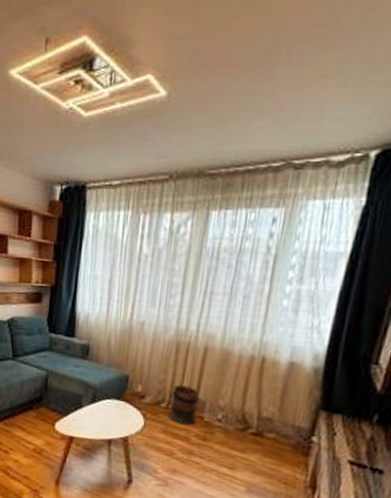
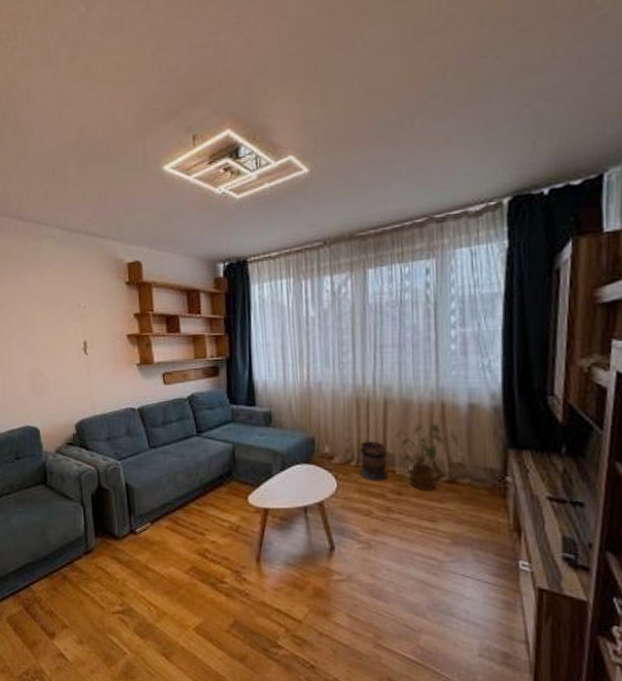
house plant: none [211,375,273,440] -> present [396,423,459,492]

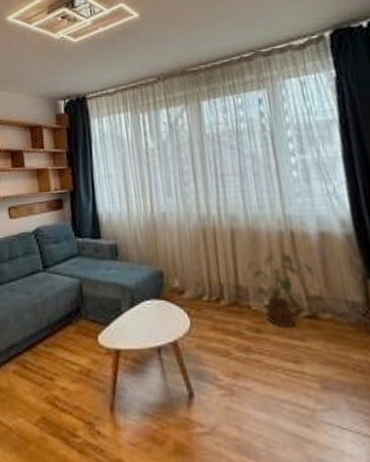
wooden barrel: present [360,441,388,481] -> none [211,273,243,317]

